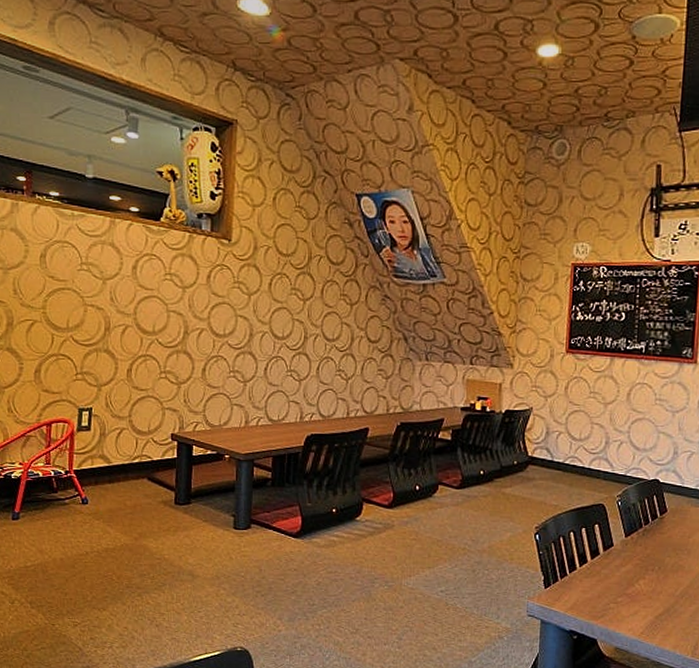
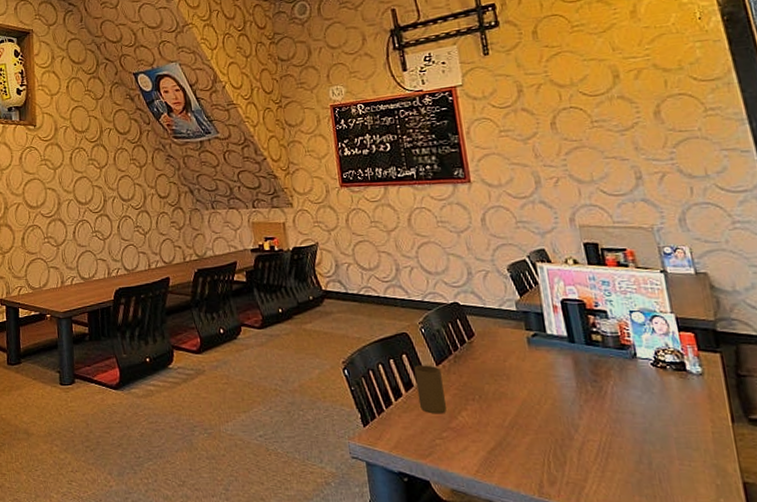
cup: none [601,535,628,581] -> present [414,365,447,414]

